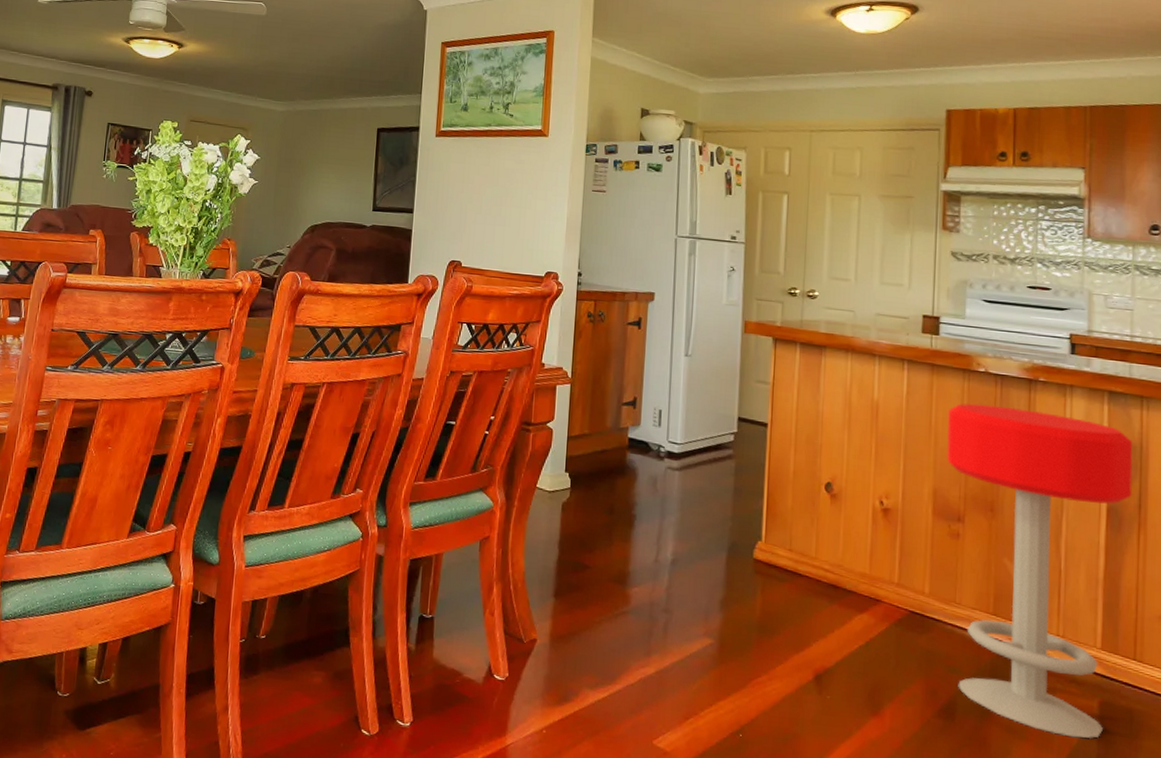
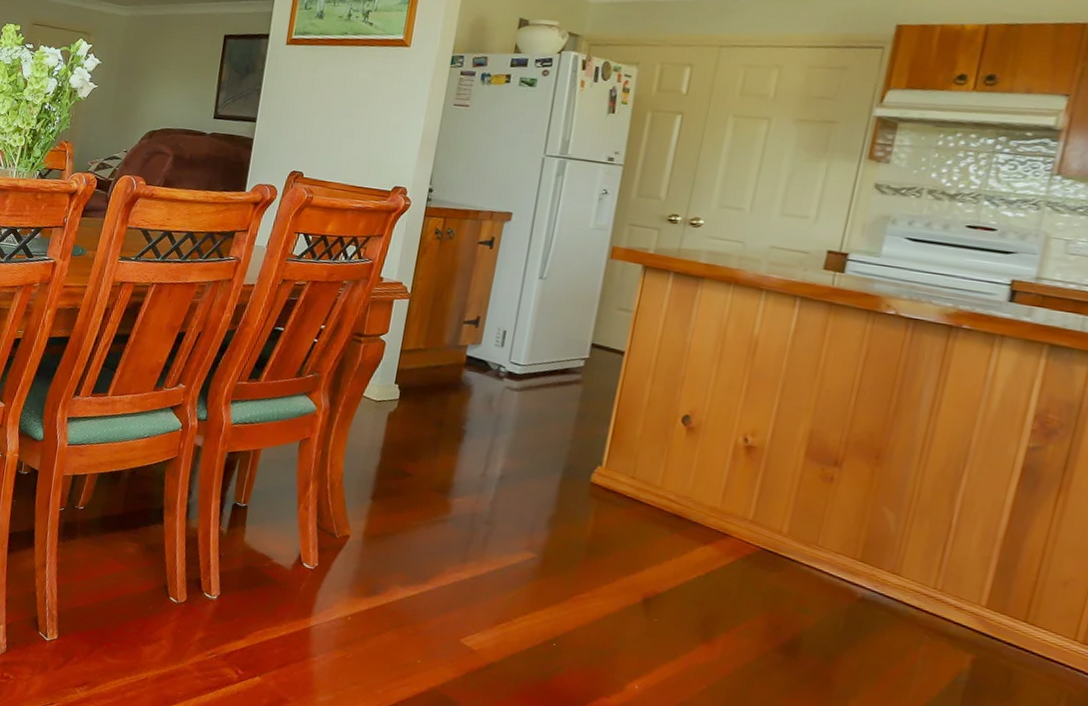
bar stool: present [946,403,1133,739] -> none [806,345,1071,693]

